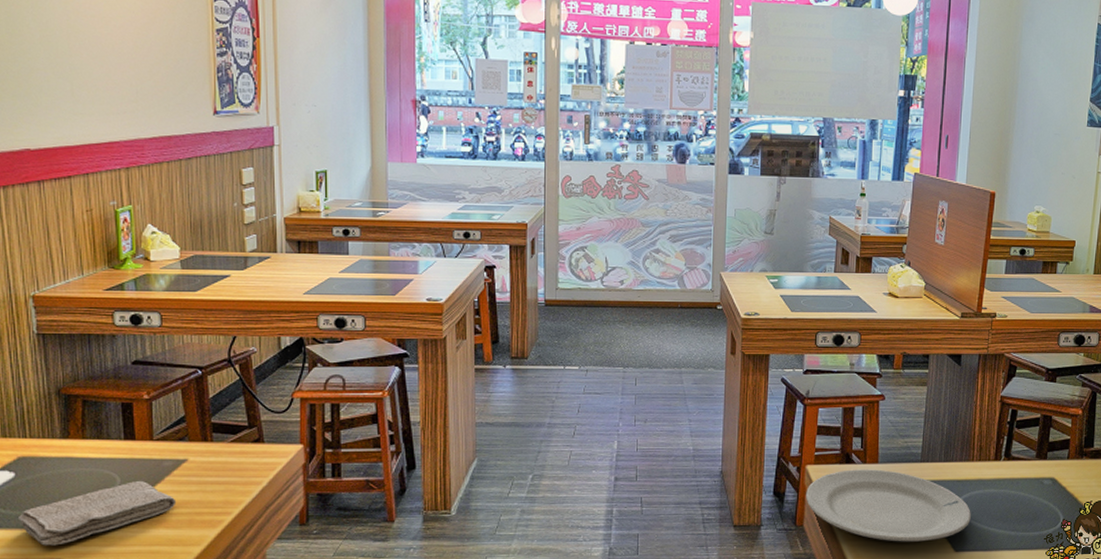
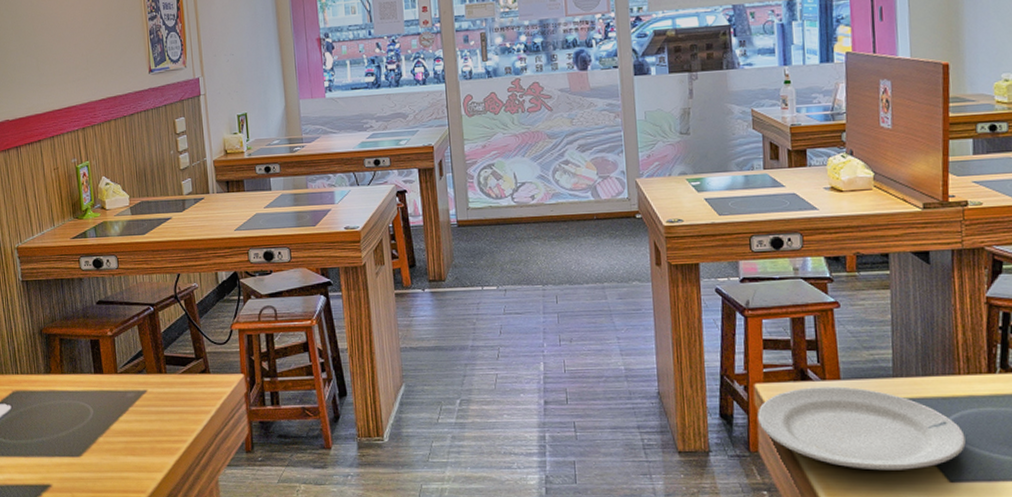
washcloth: present [17,480,177,546] -> none [15,411,140,472]

